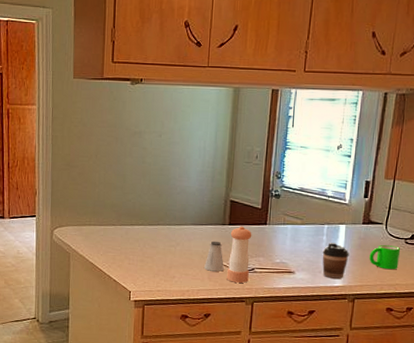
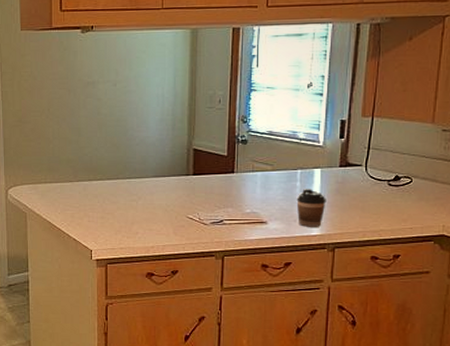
saltshaker: present [204,241,224,272] -> none [169,193,190,225]
pepper shaker: present [227,226,252,283] -> none [194,176,219,236]
mug: present [369,244,401,270] -> none [349,187,384,215]

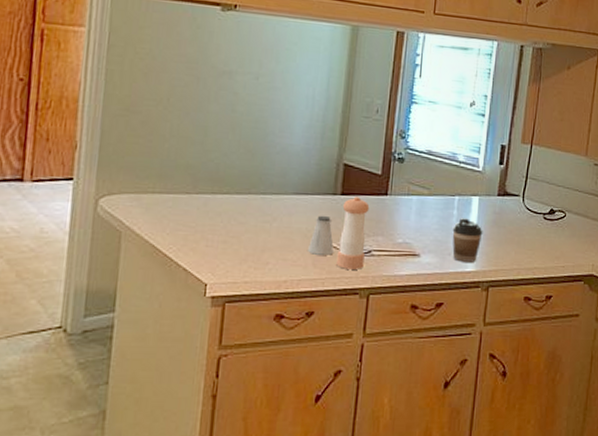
saltshaker: none [169,193,190,225] -> present [308,215,334,255]
pepper shaker: none [194,176,219,236] -> present [336,196,370,270]

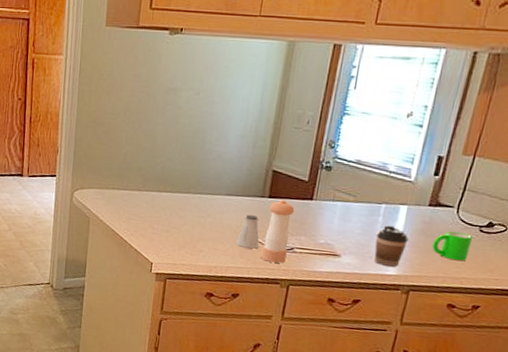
mug: none [505,220,539,251] -> present [432,231,473,261]

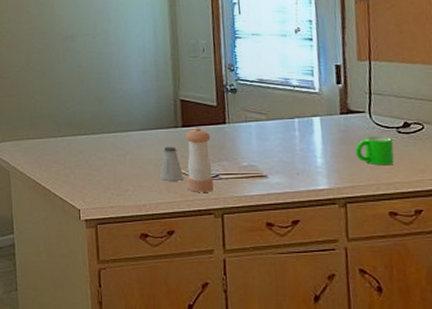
coffee cup: present [374,225,409,267] -> none [297,139,331,180]

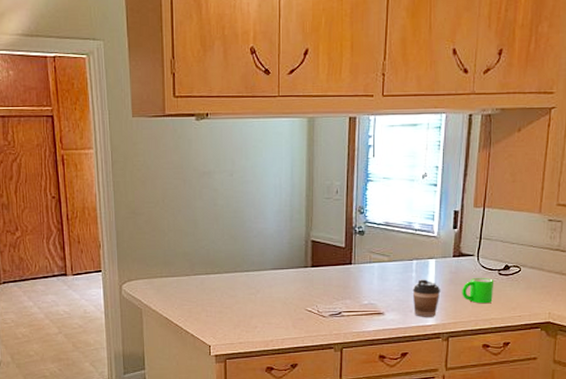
saltshaker: present [160,146,183,181] -> none [288,285,309,318]
pepper shaker: present [185,127,214,192] -> none [312,267,337,328]
coffee cup: none [297,139,331,180] -> present [412,279,441,317]

